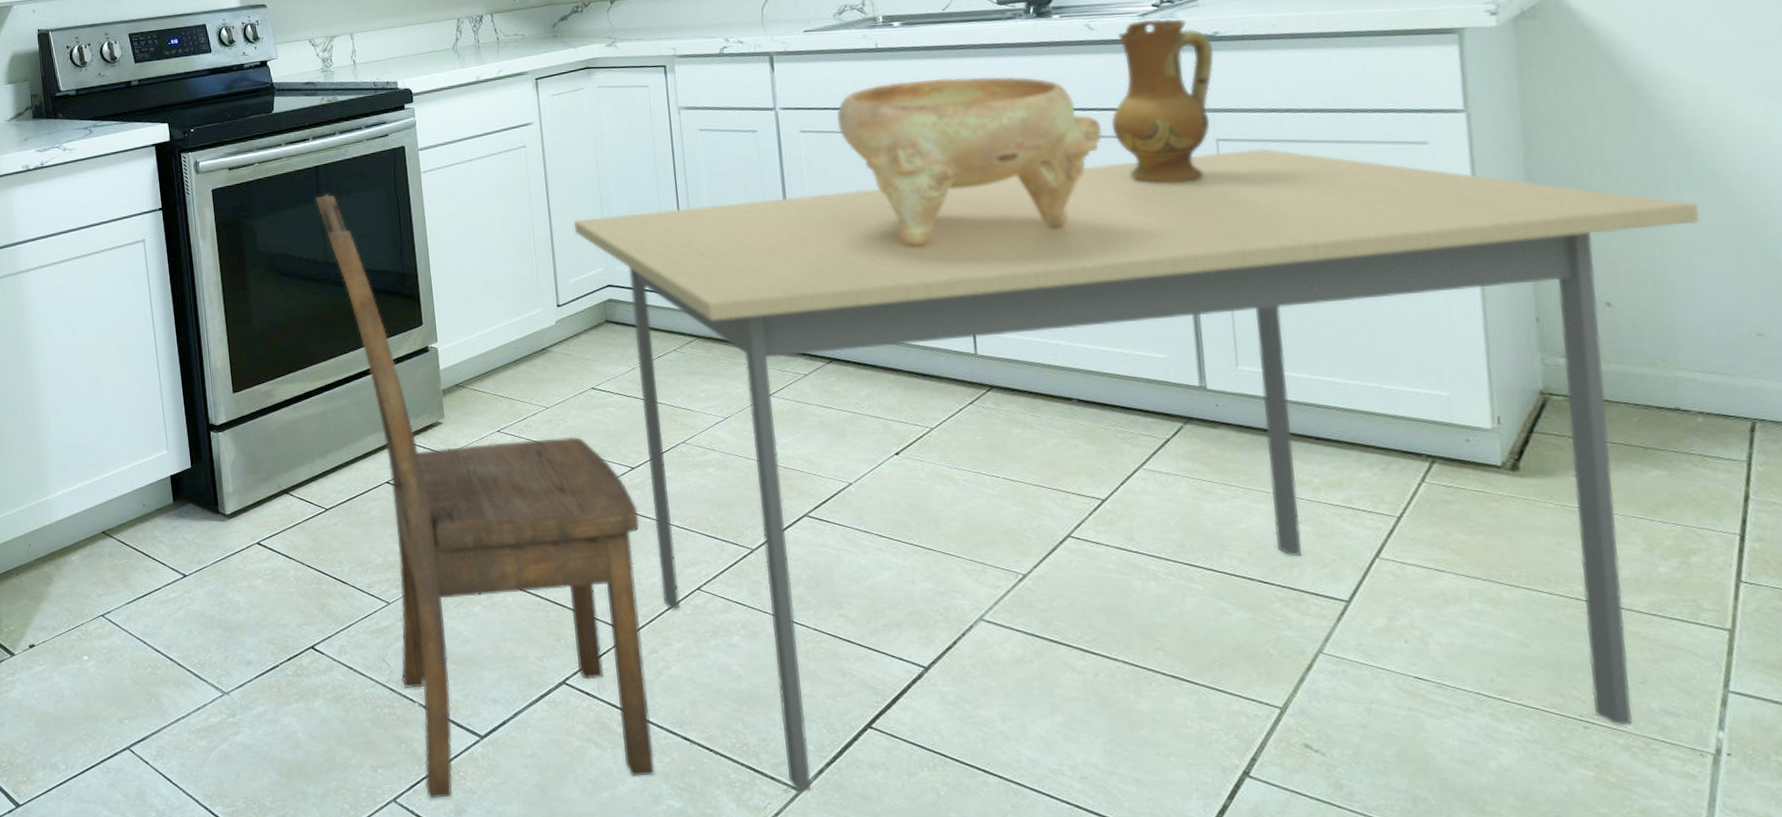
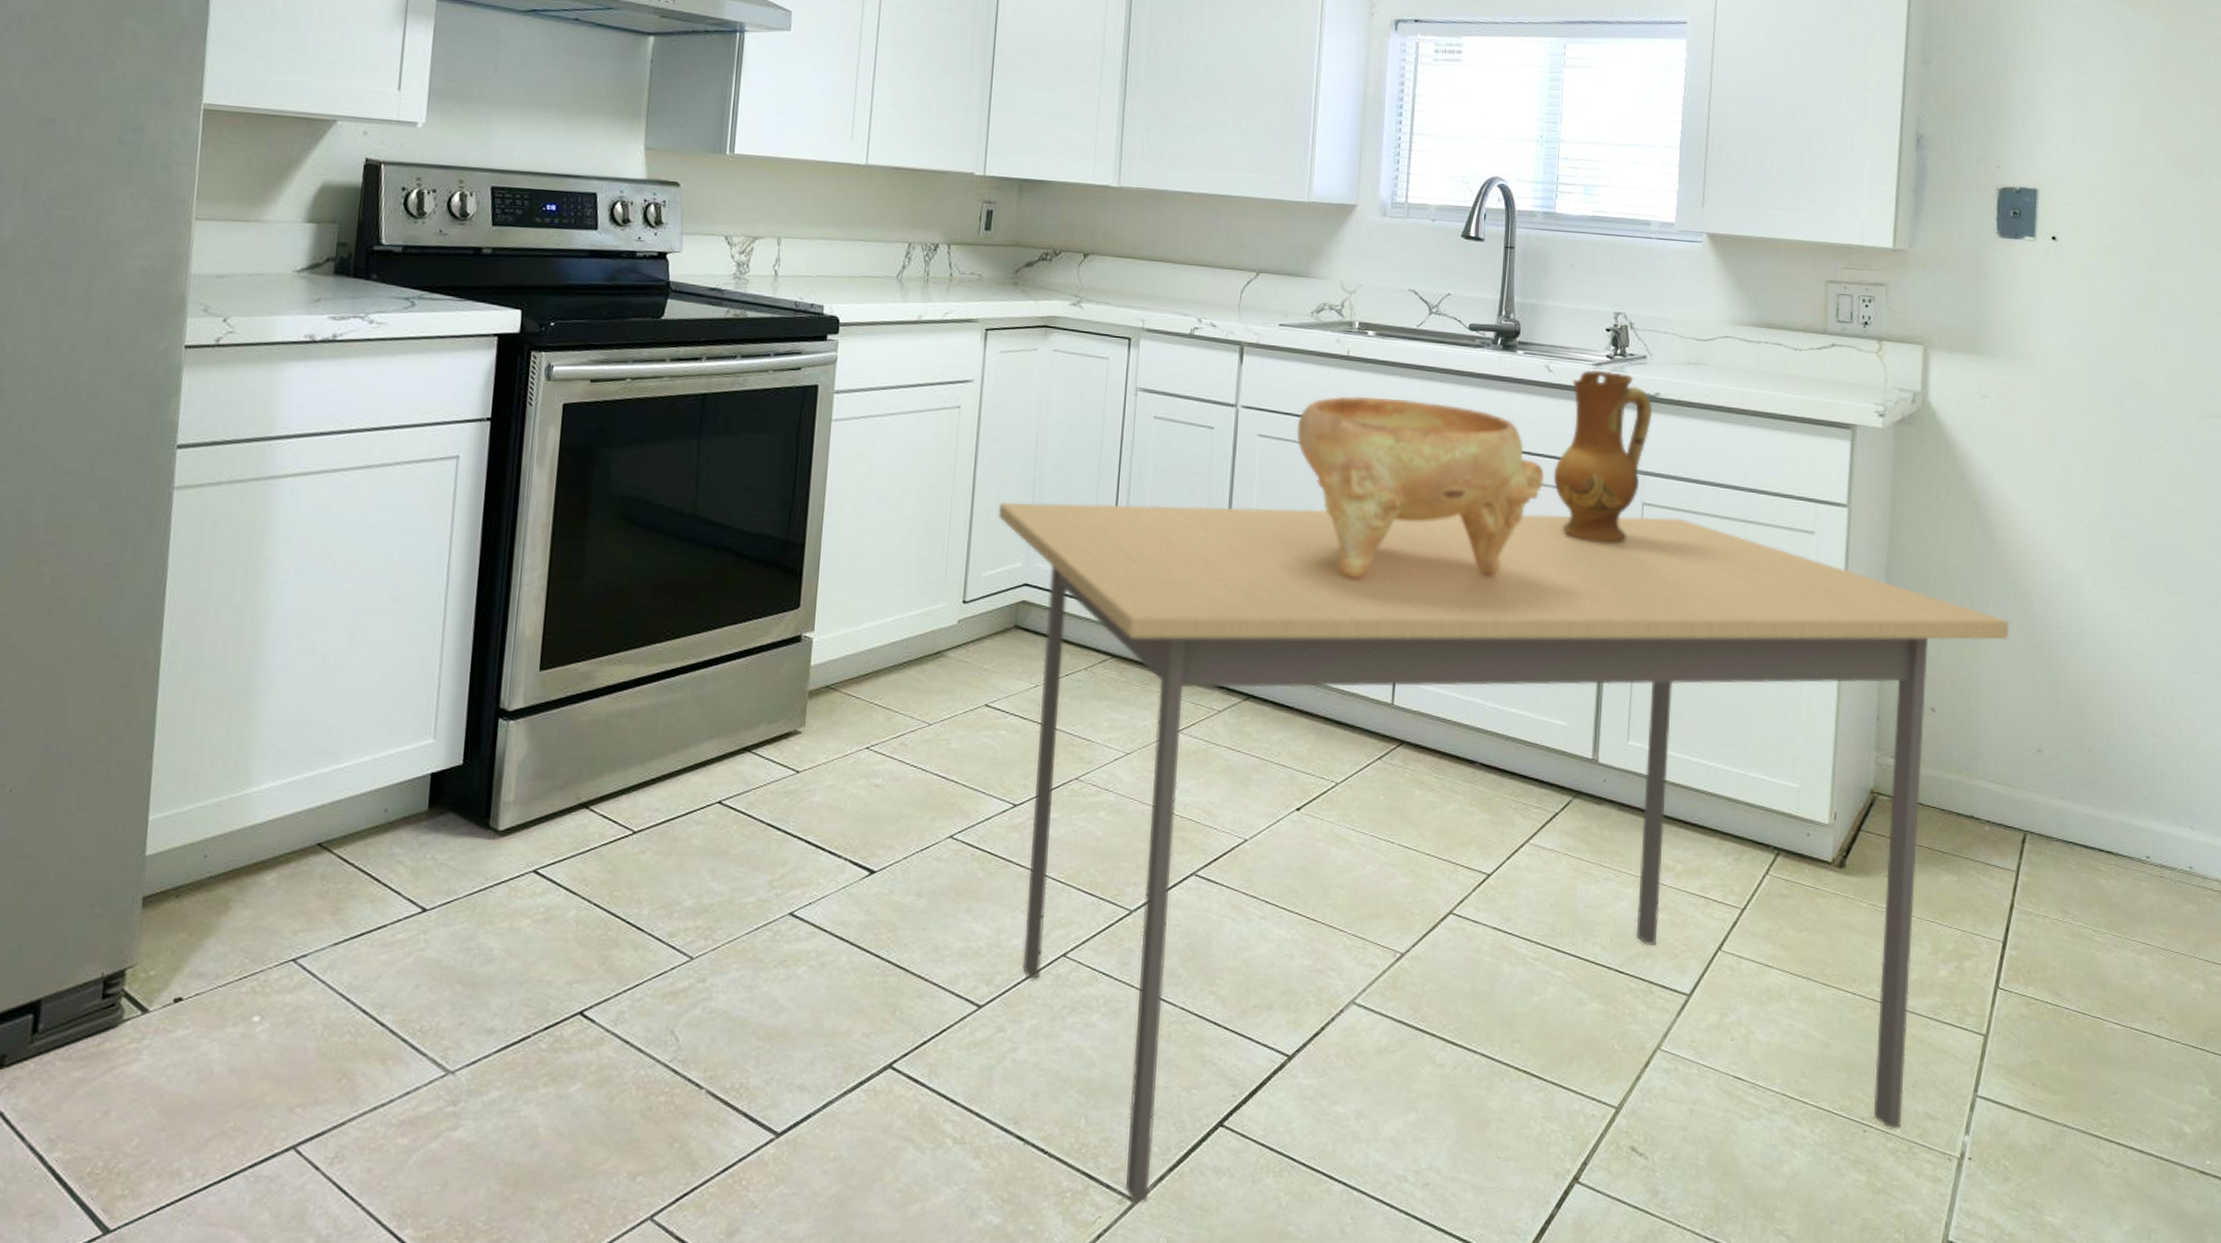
dining chair: present [314,194,655,799] -> none [691,430,1012,1216]

